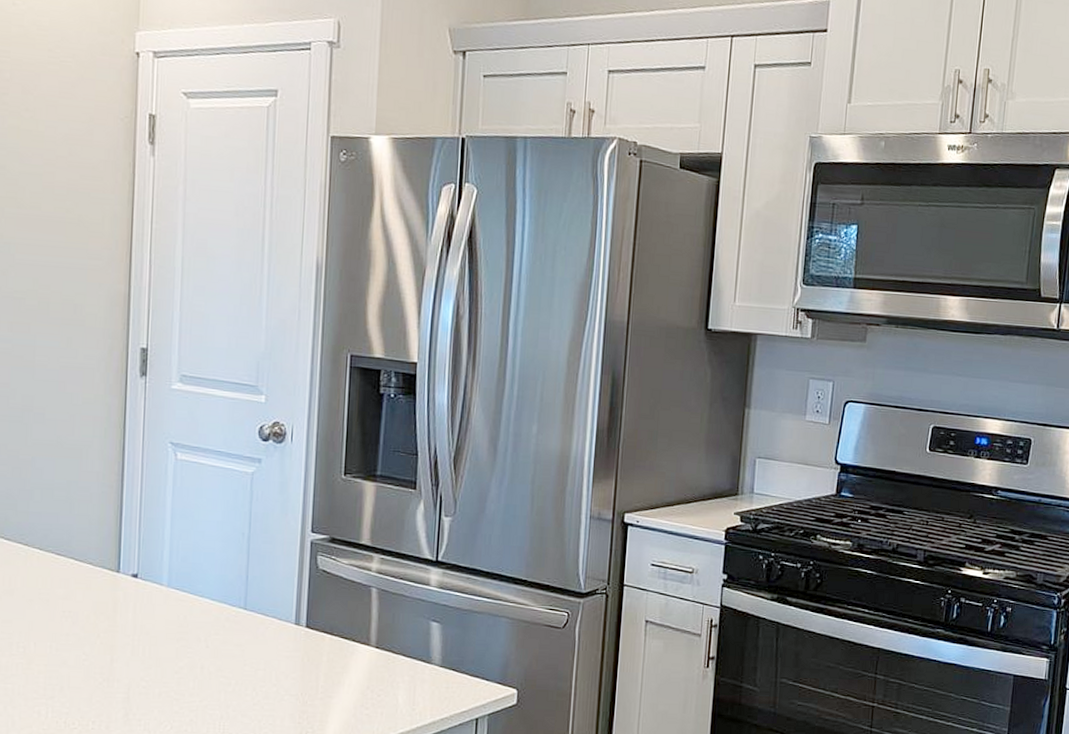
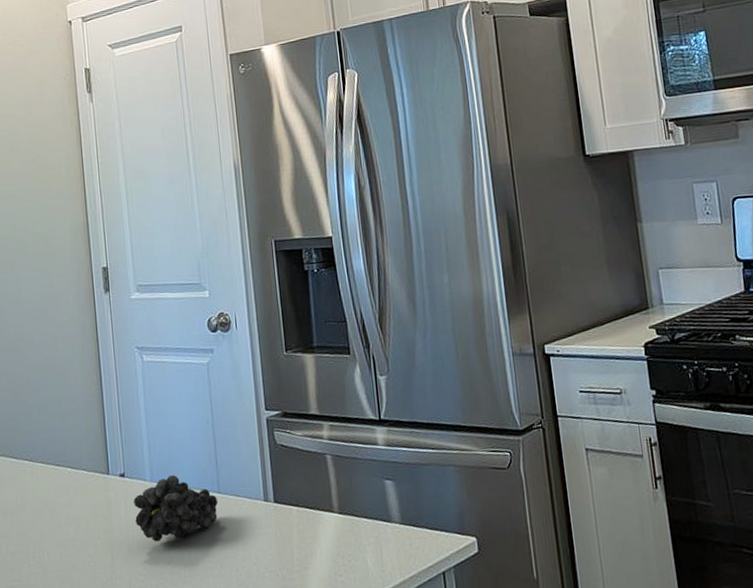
fruit: none [144,584,242,649] -> present [134,475,218,542]

